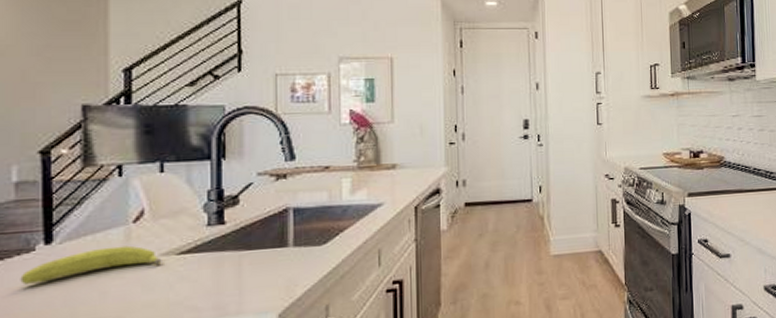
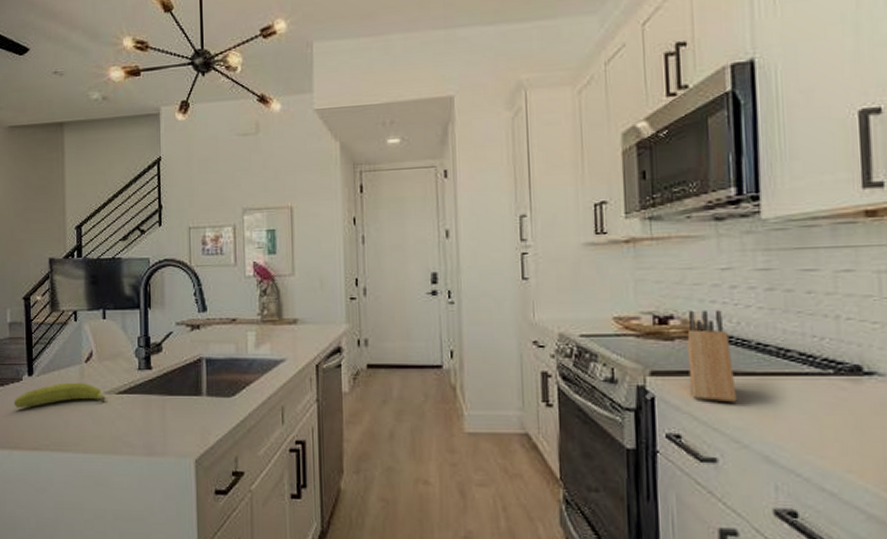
knife block: none [711,145,742,213] -> present [687,309,737,403]

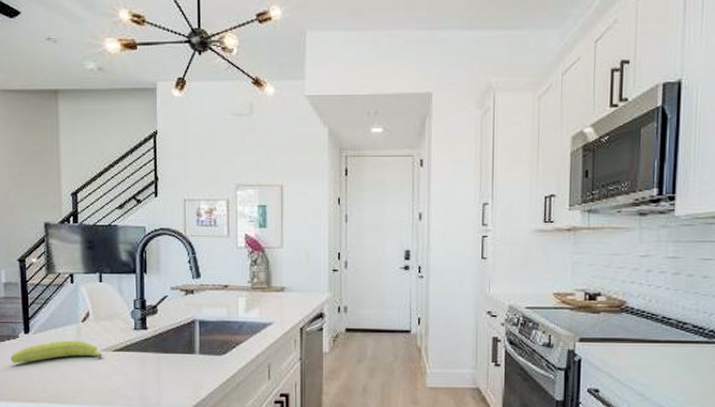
knife block: present [687,309,737,403] -> none [609,289,644,365]

